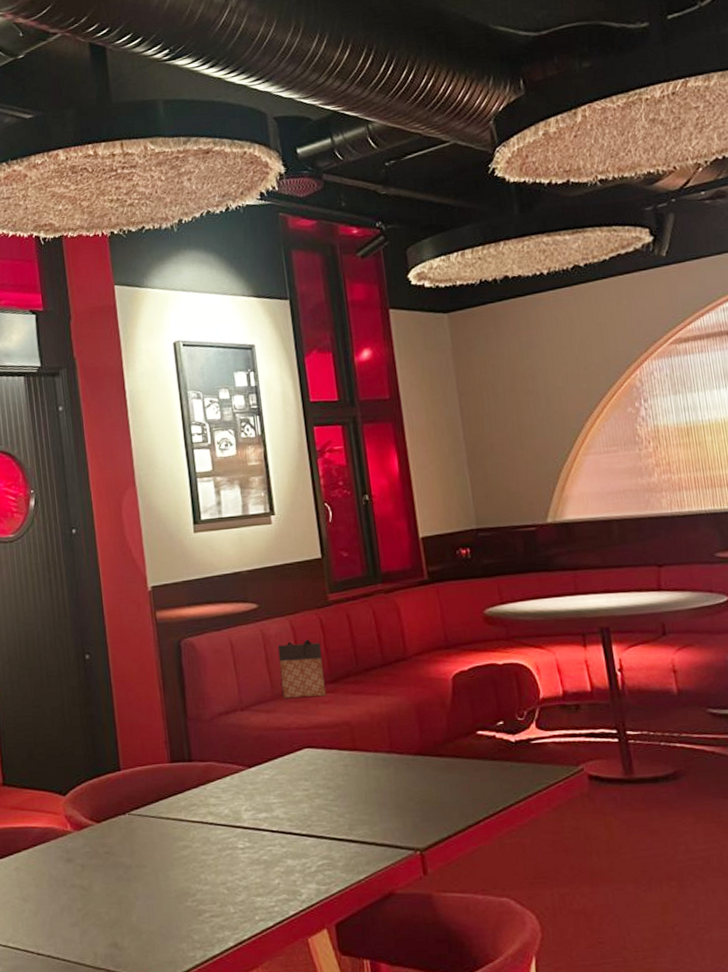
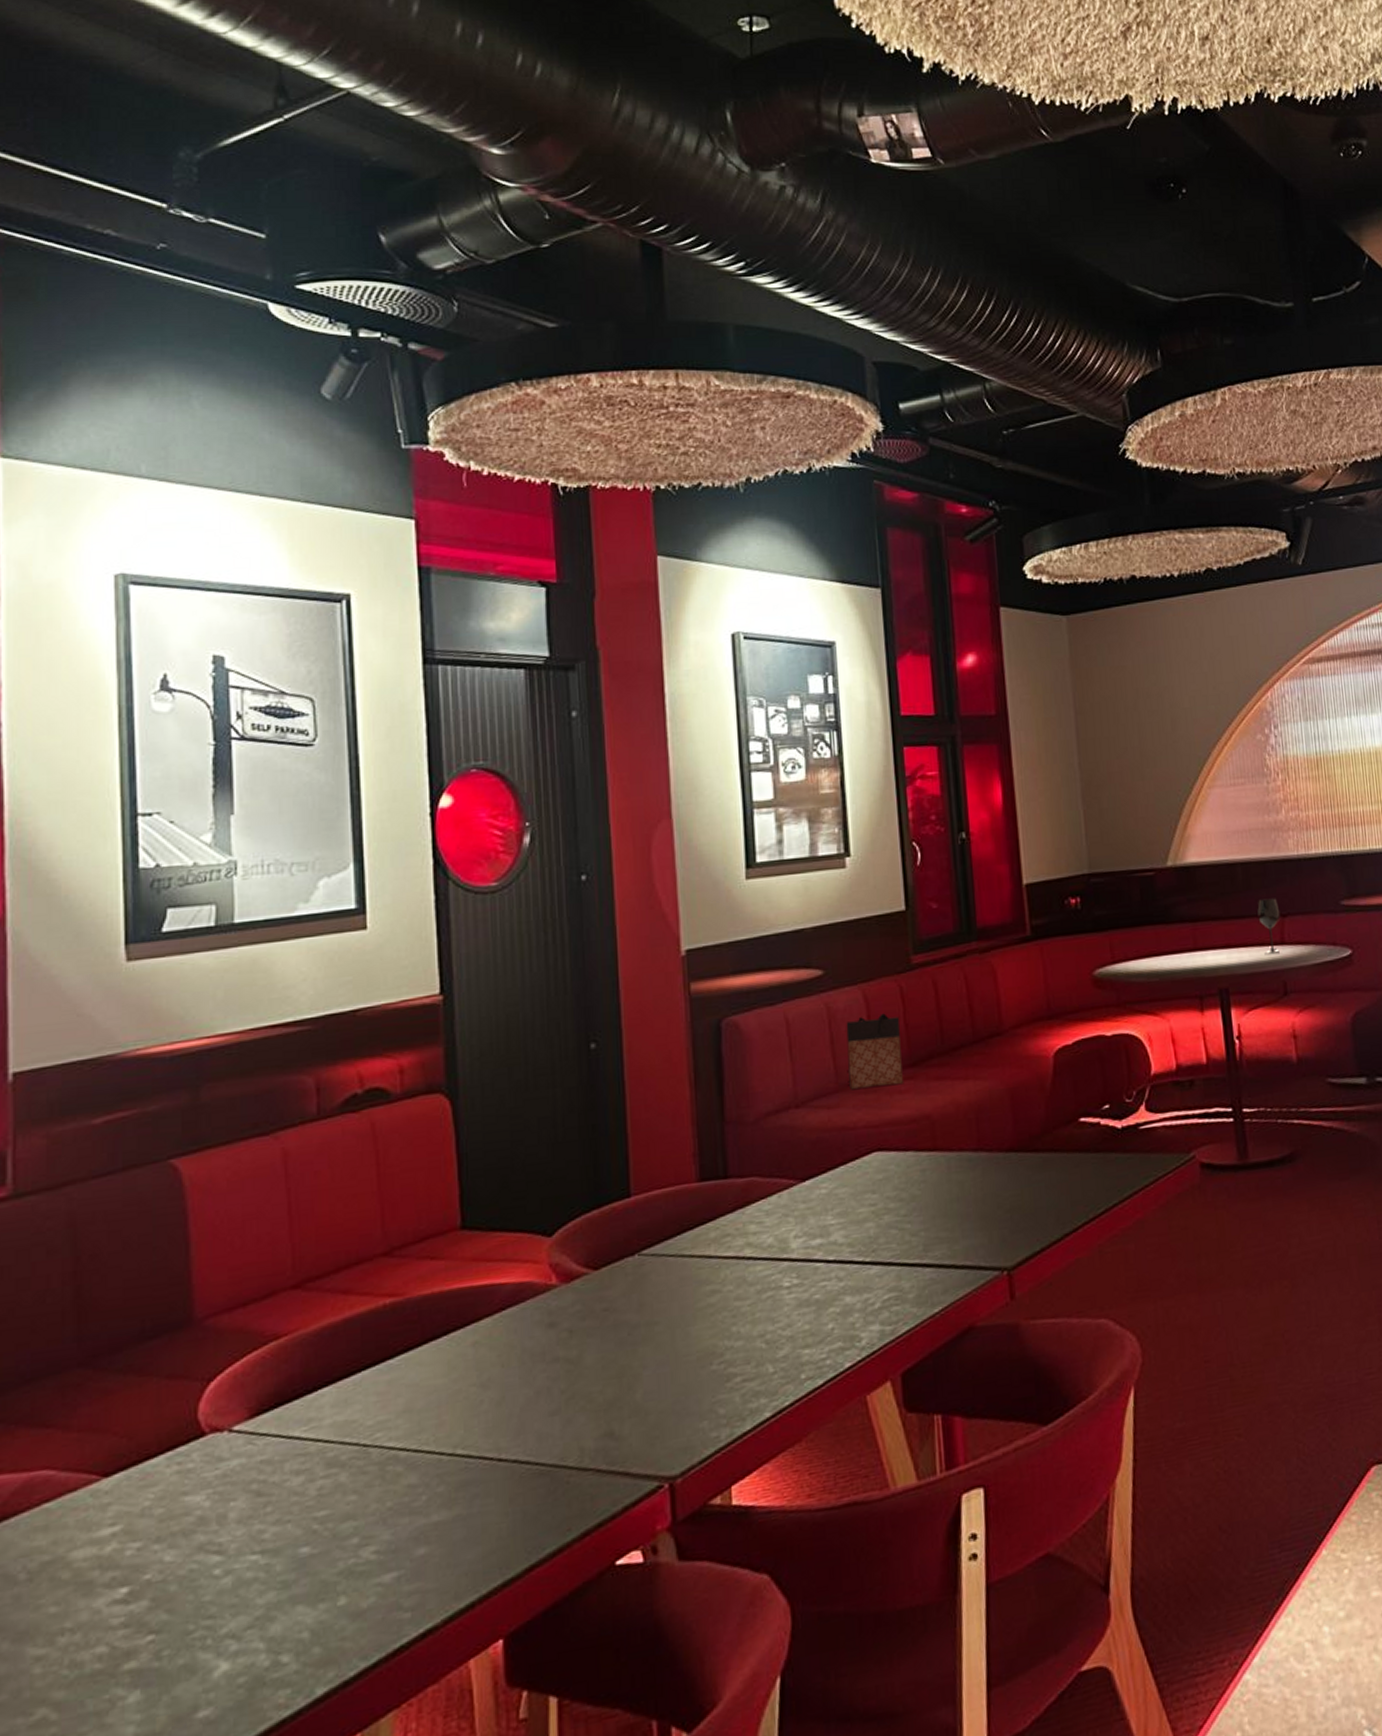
wineglass: none [633,550,657,600] -> present [1257,898,1281,956]

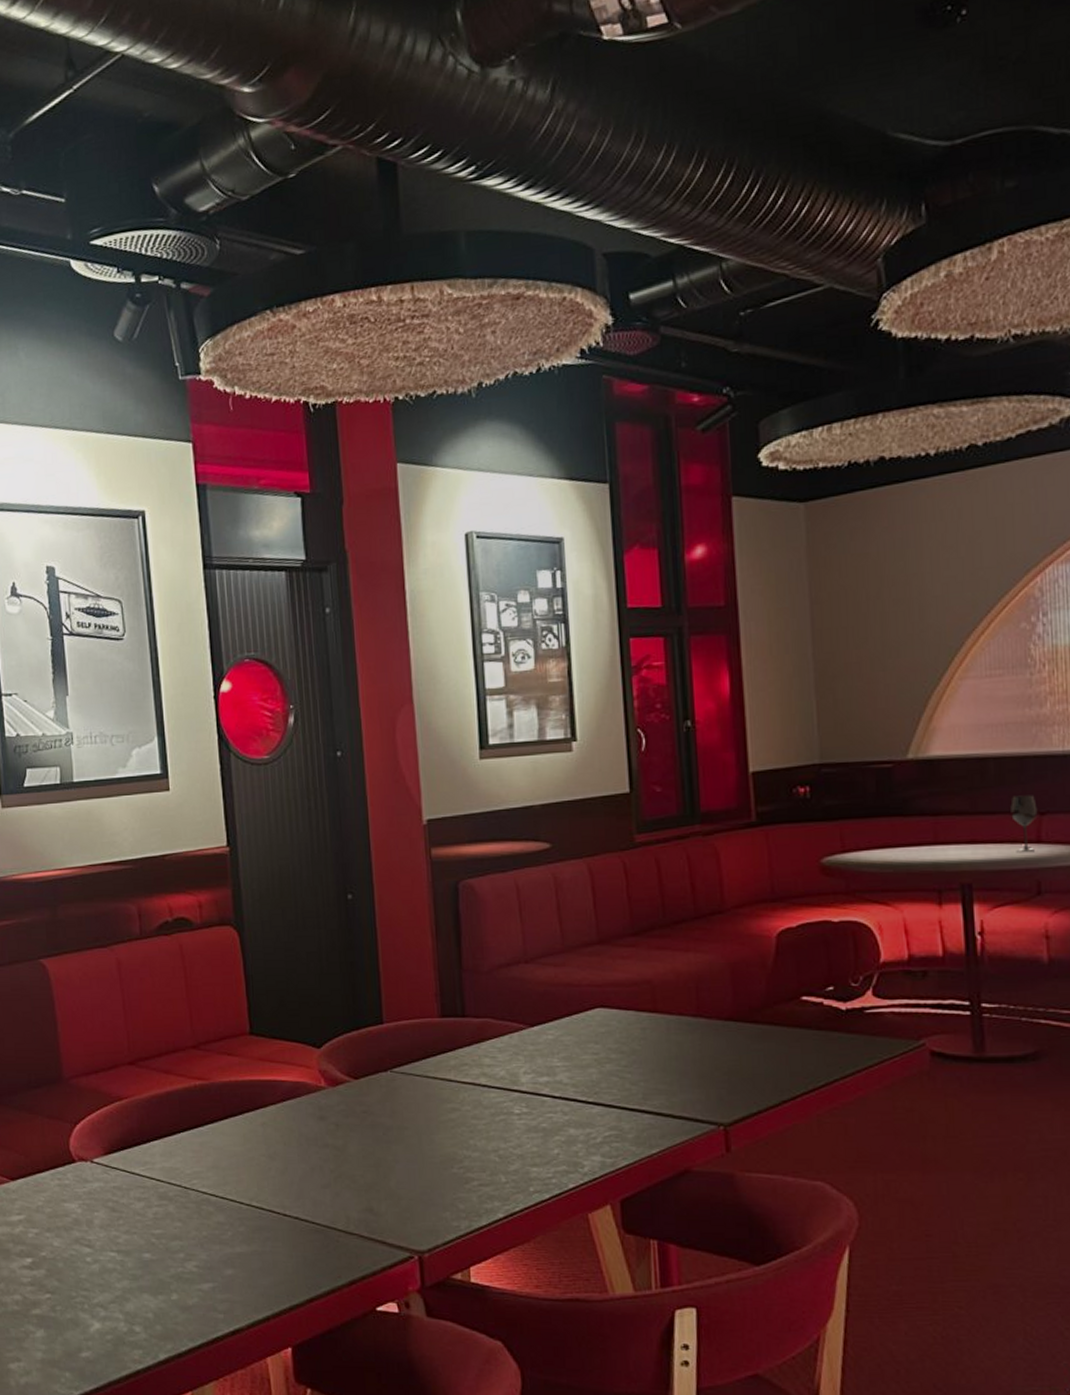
bag: present [846,1013,903,1090] -> none [571,886,625,952]

